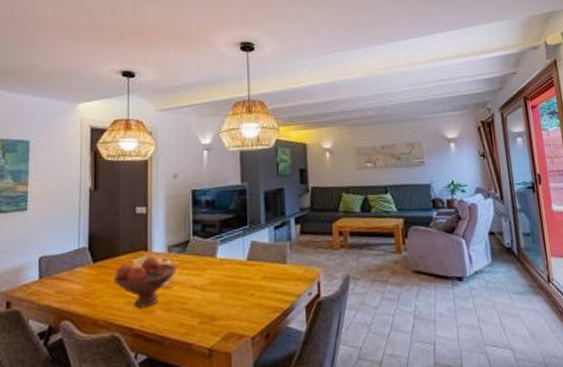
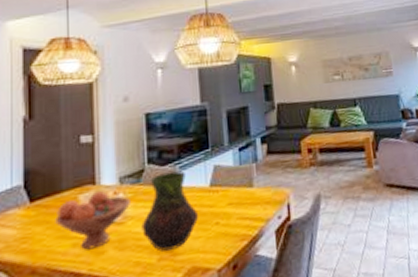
vase: none [186,244,237,316] -> present [141,170,199,252]

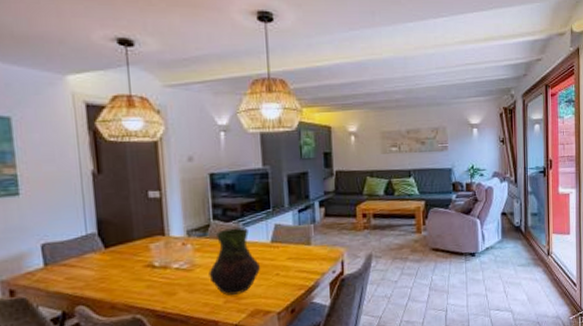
fruit bowl: present [55,191,130,250] -> none [129,242,198,291]

